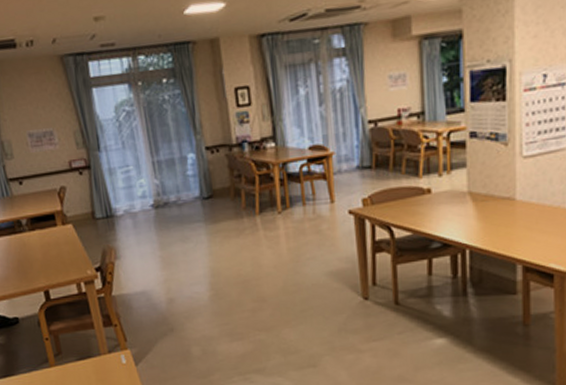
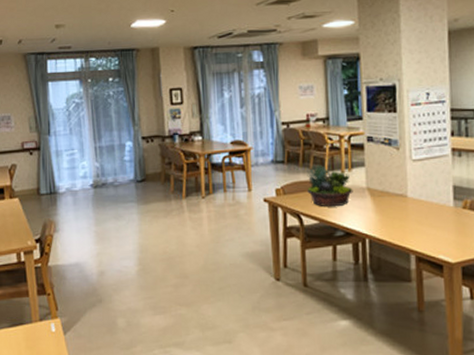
succulent planter: none [398,167,452,216] -> present [307,164,353,207]

